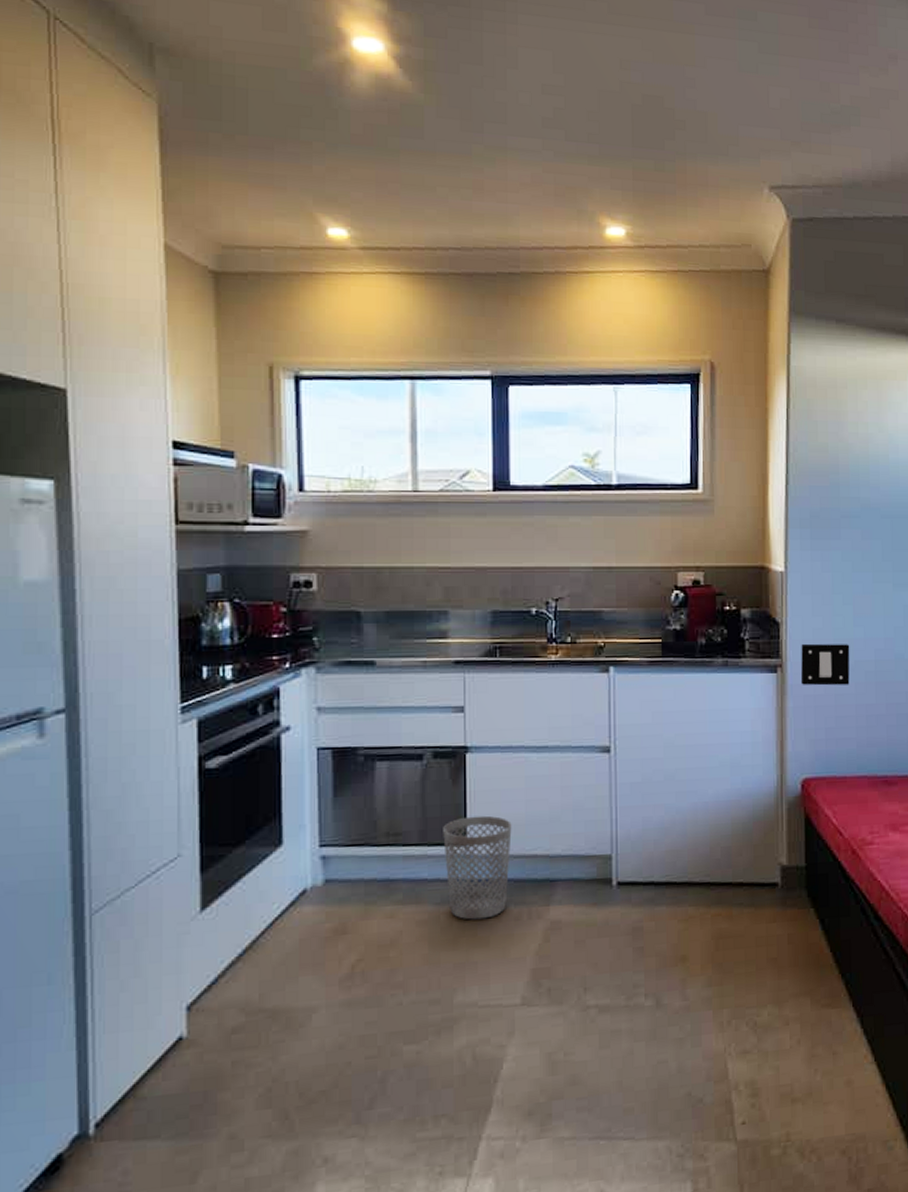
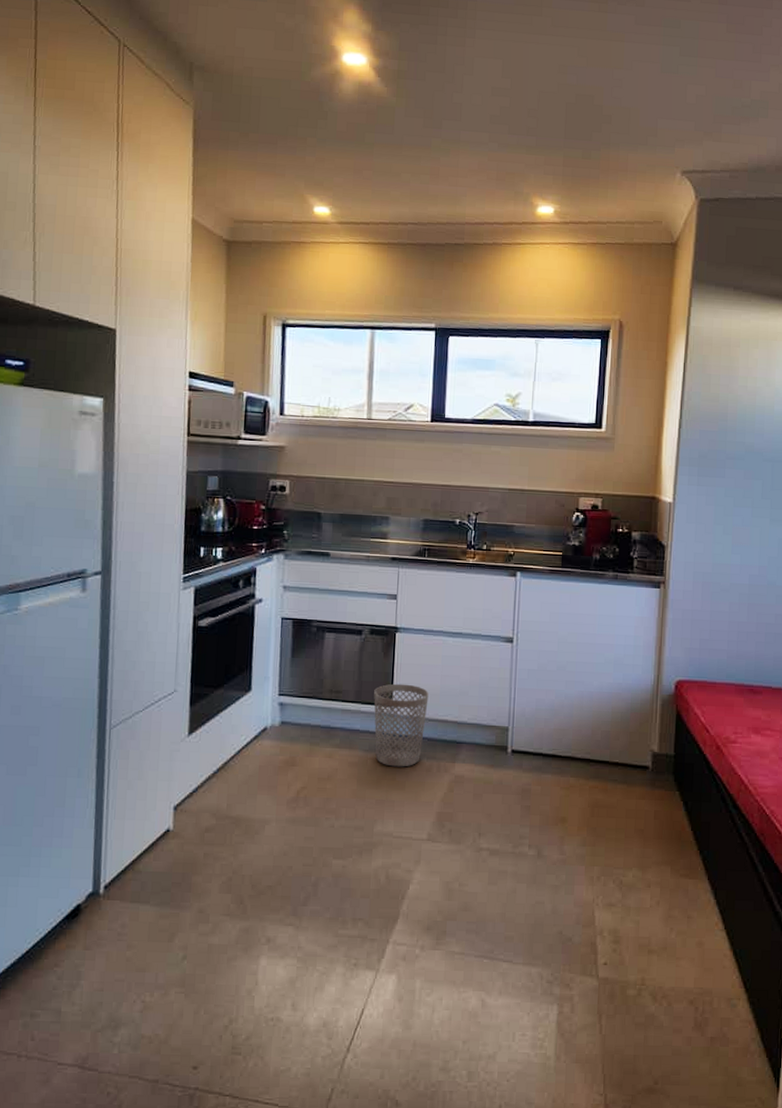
light switch: present [800,643,850,686] -> none [680,565,727,604]

